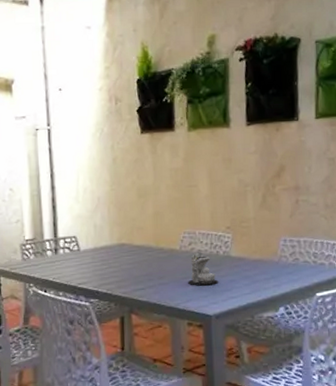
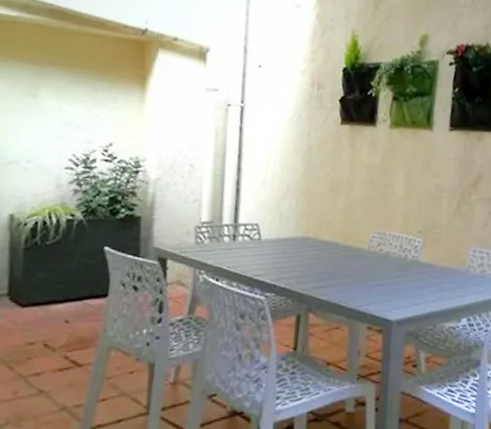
candle: present [188,252,218,286] -> none [372,254,404,290]

